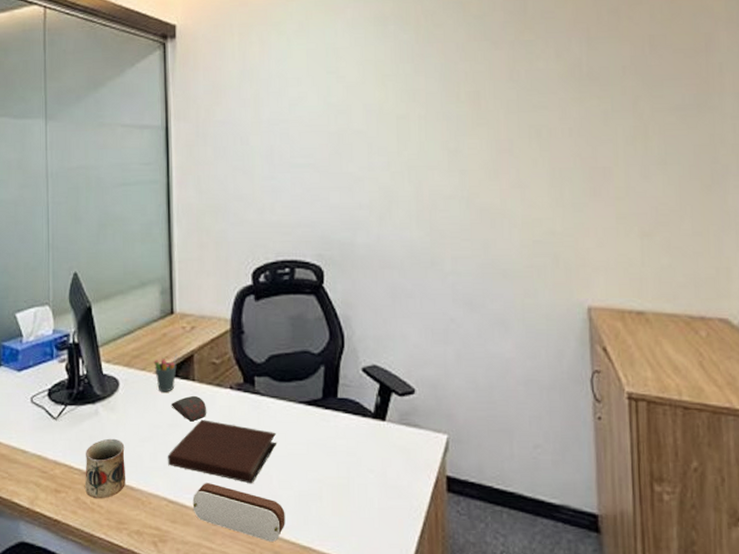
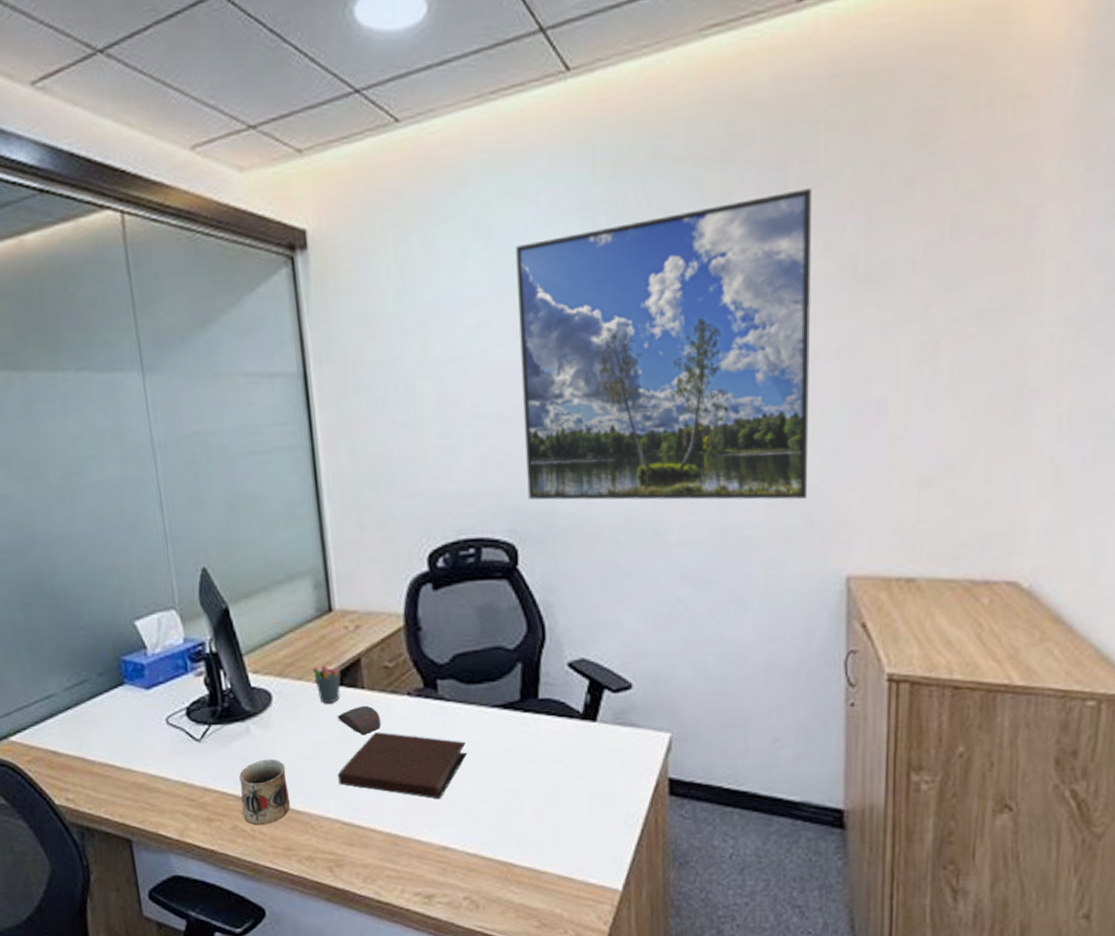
pencil case: present [192,483,285,542] -> none [370,801,481,859]
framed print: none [328,13,553,242] -> present [516,188,811,500]

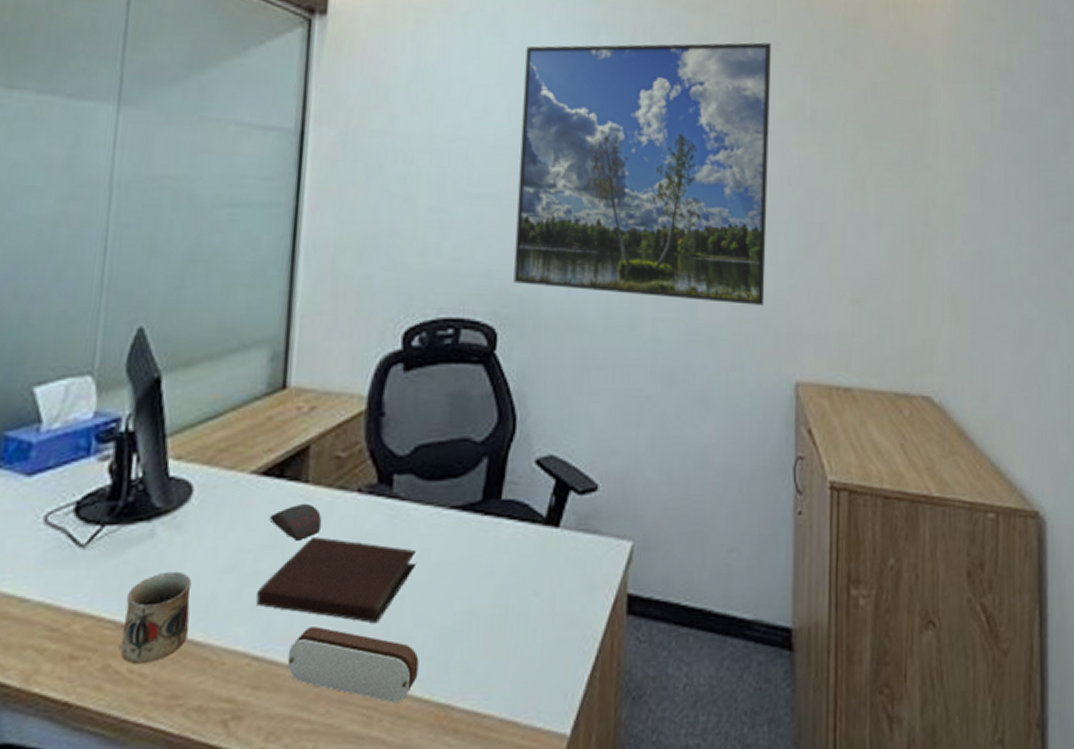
pen holder: present [312,657,341,704] -> none [249,444,287,500]
pencil case: none [370,801,481,859] -> present [287,626,419,703]

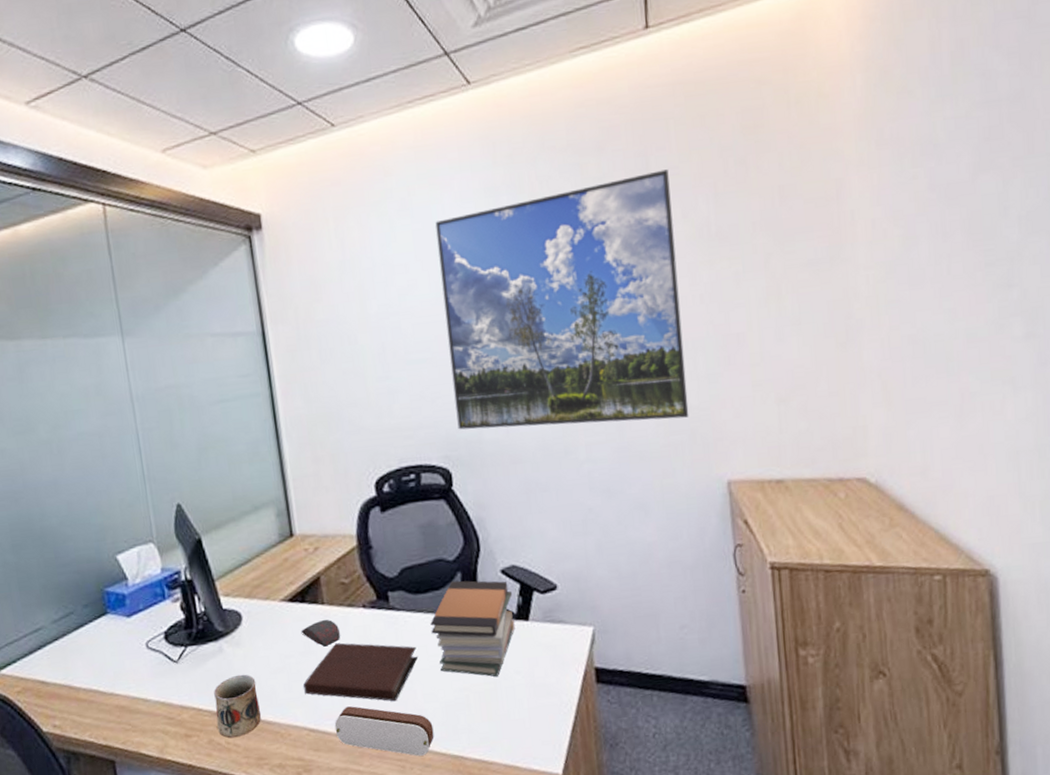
book stack: none [438,468,546,599] -> present [430,580,515,677]

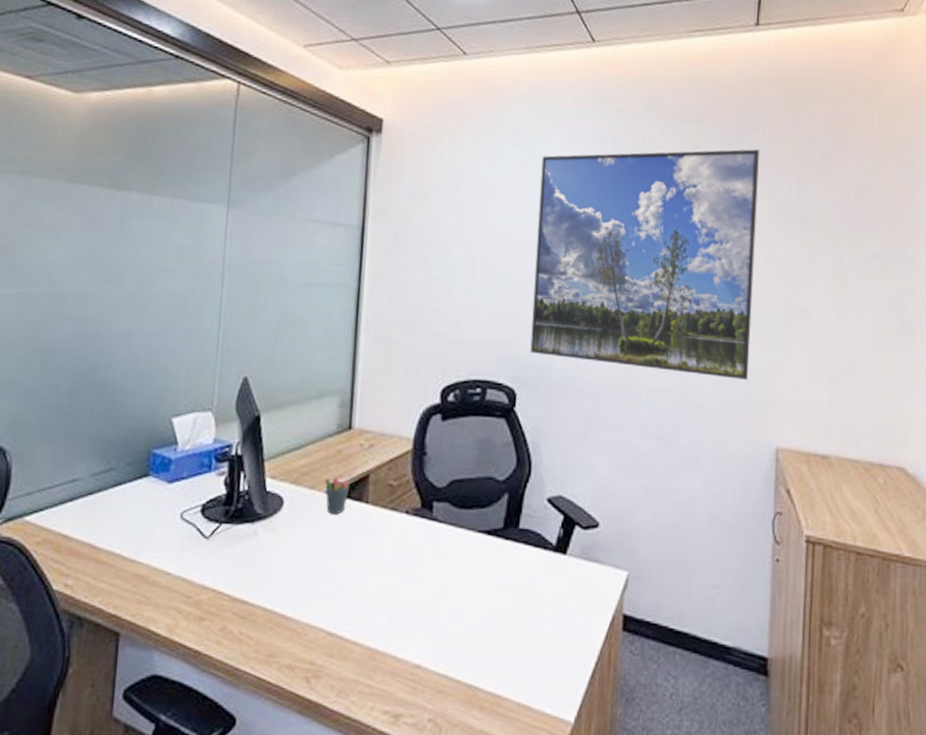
mug: present [214,674,262,739] -> none [234,562,284,629]
pen holder: none [277,577,304,620] -> present [324,472,352,514]
computer mouse: present [302,619,340,647] -> none [340,519,378,547]
notebook: present [303,642,418,702] -> none [330,545,451,617]
pencil case: present [334,706,434,756] -> none [353,614,453,680]
book stack: present [430,580,515,677] -> none [468,501,555,608]

